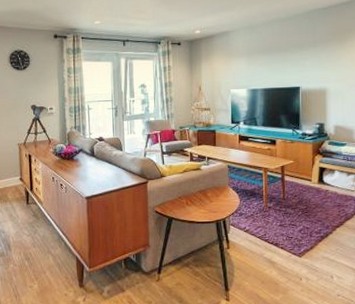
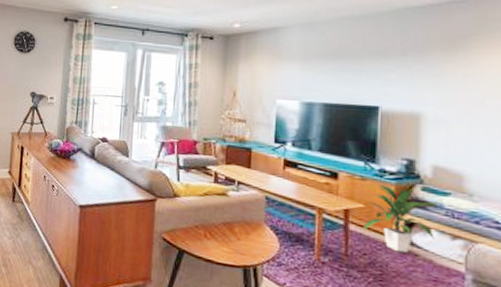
indoor plant: none [294,142,338,191] -> present [363,183,437,253]

